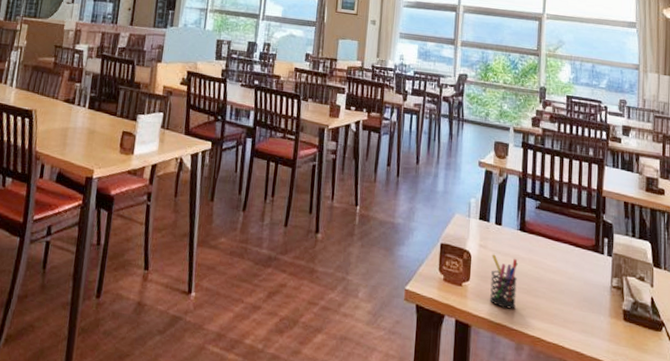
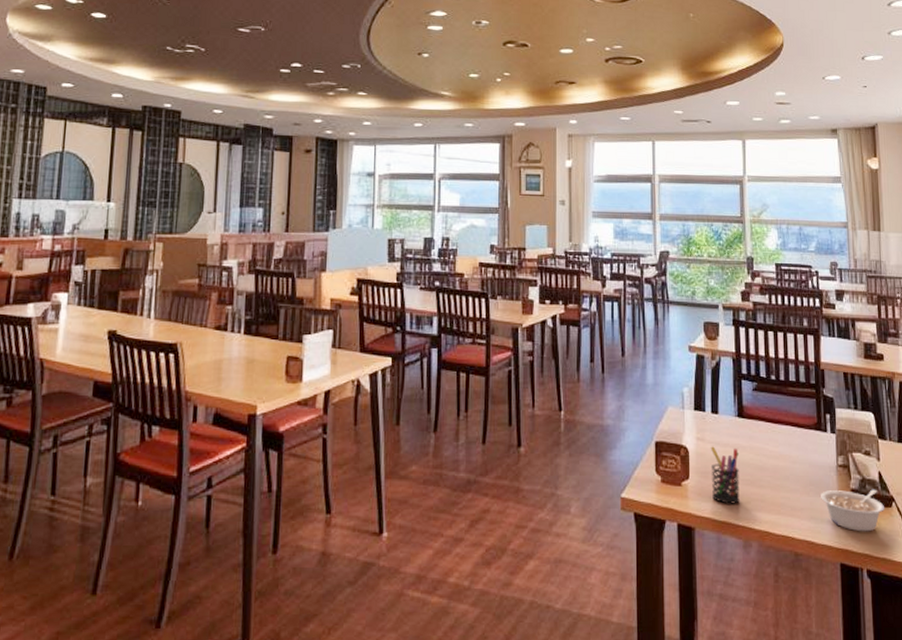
legume: none [593,308,655,352] -> present [821,489,885,532]

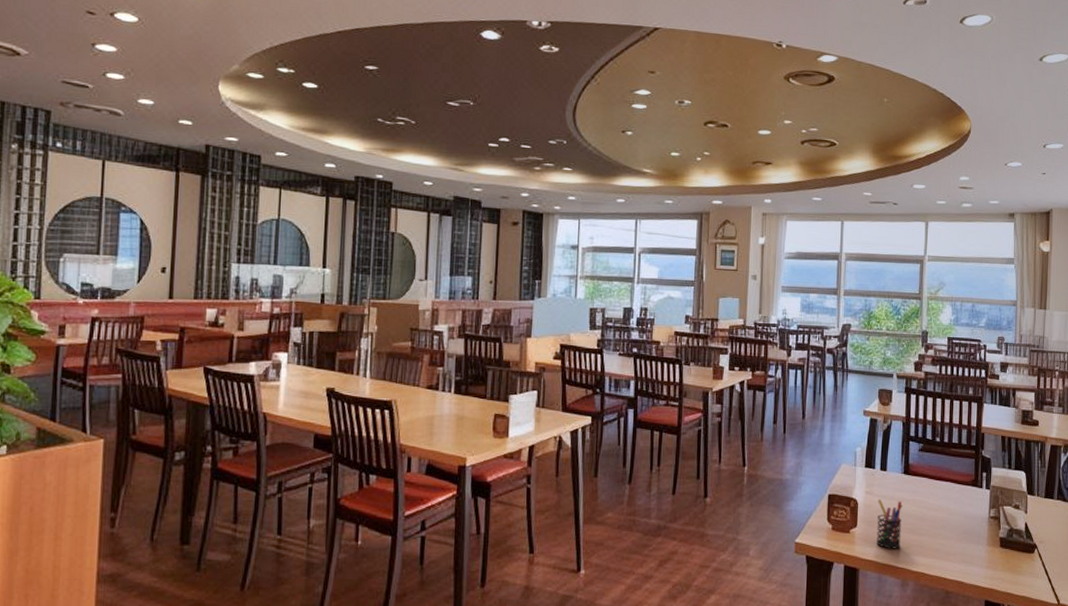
legume: present [821,489,885,532] -> none [972,538,1028,574]

